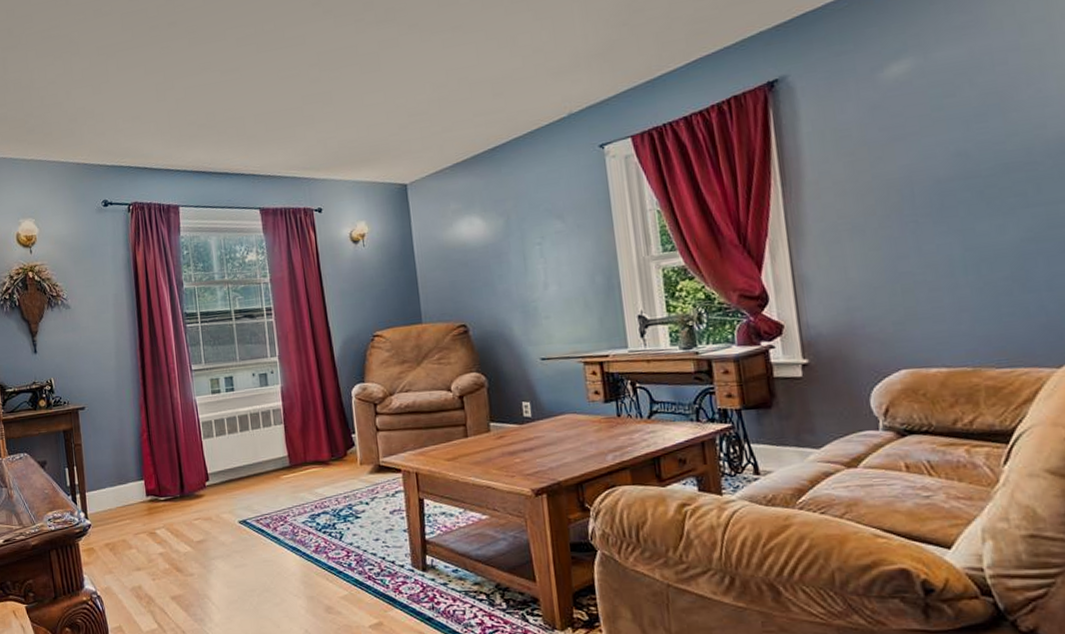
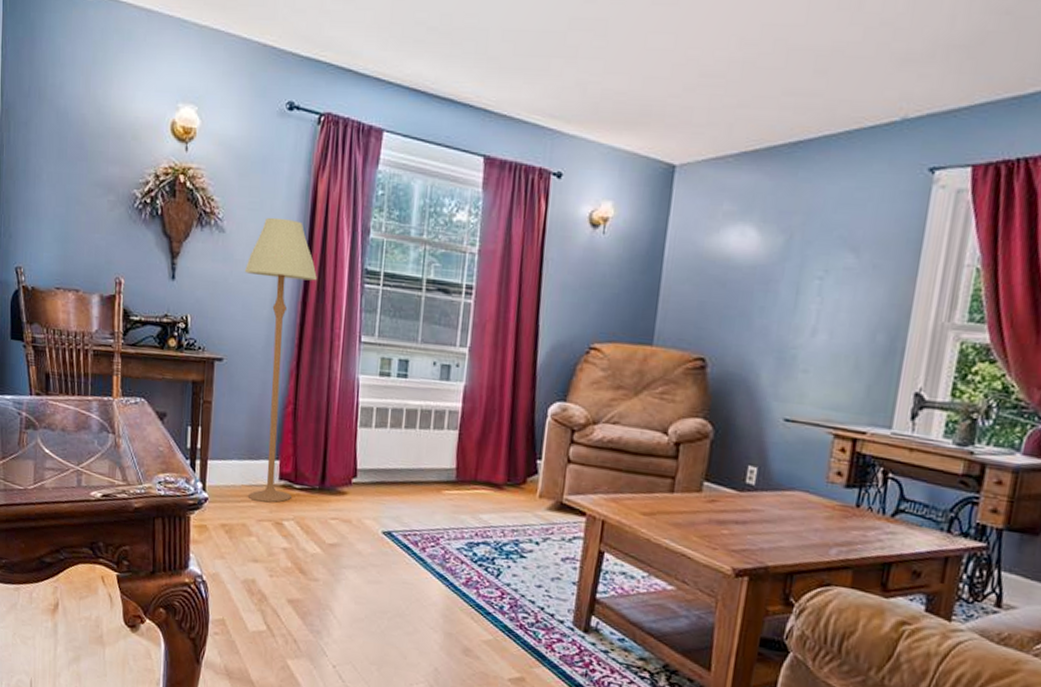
floor lamp: none [91,287,159,518] -> present [245,217,317,503]

